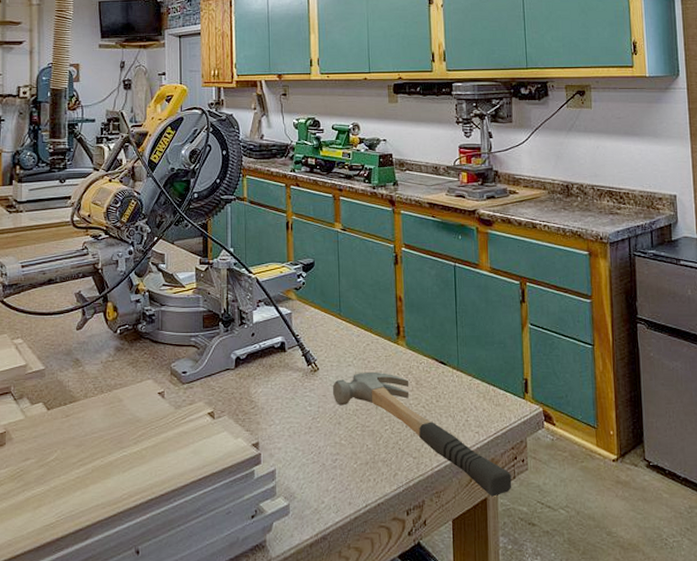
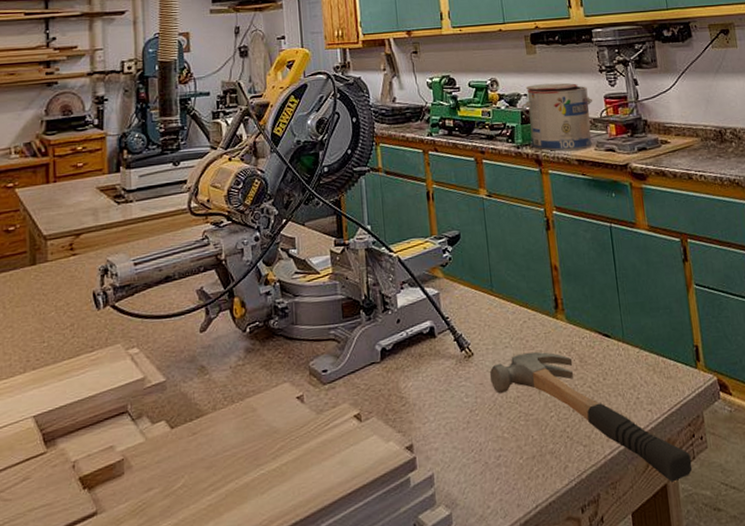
paint can: none [380,131,448,194] -> present [521,83,593,152]

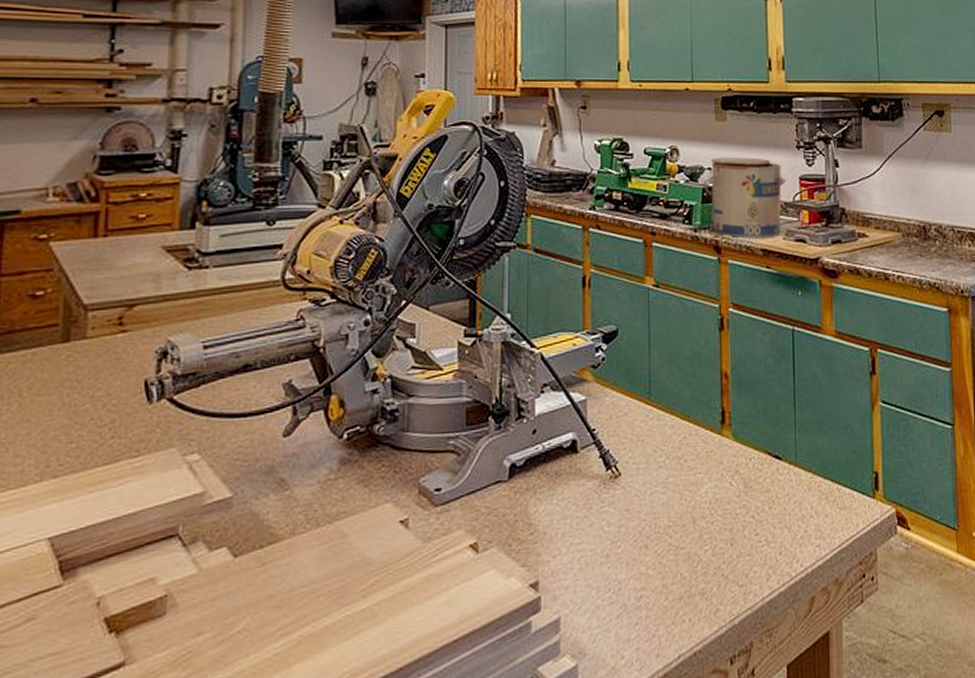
claw hammer: present [489,351,693,483] -> none [637,473,860,630]

